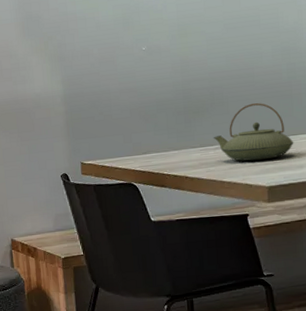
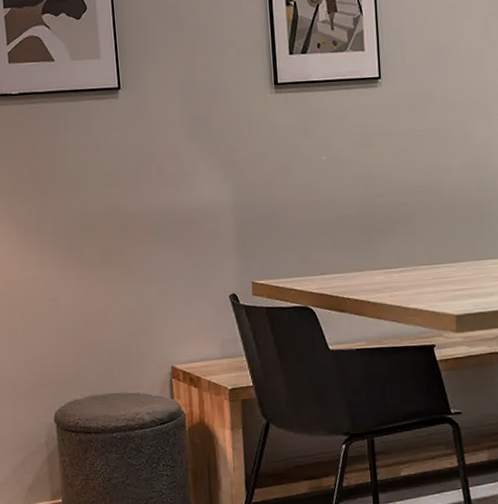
teapot: present [214,103,294,161] -> none [398,223,484,287]

